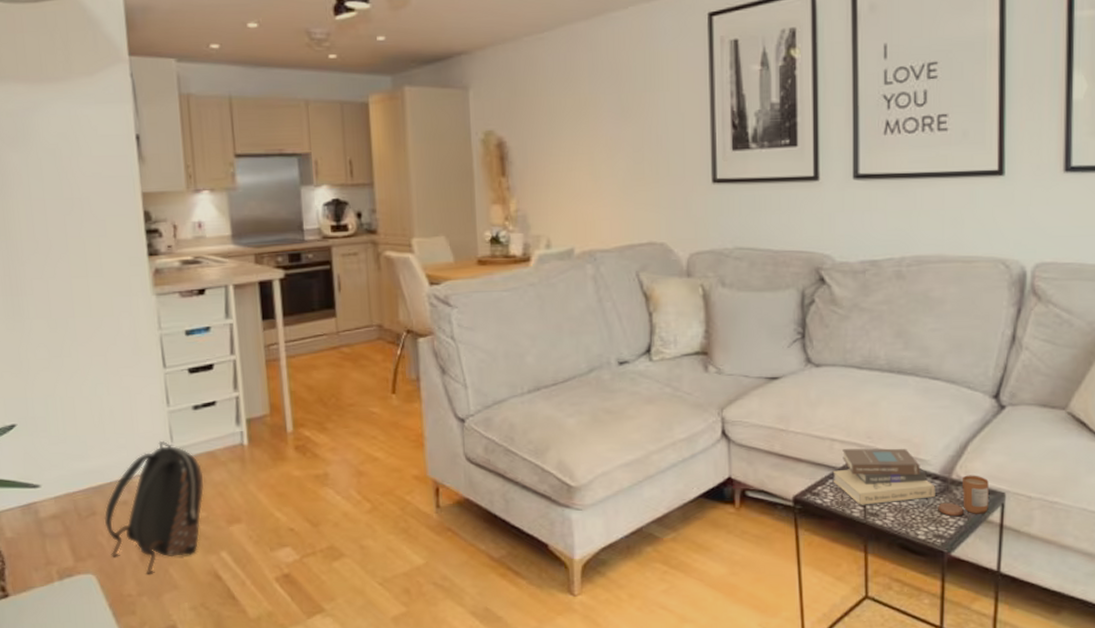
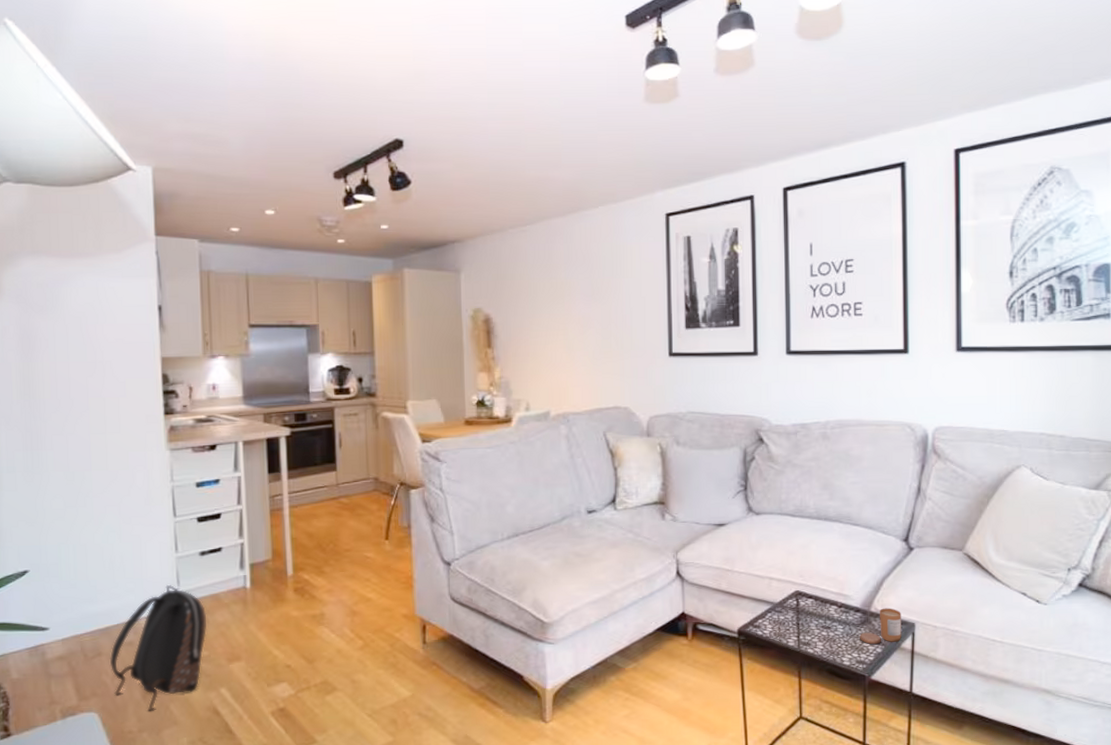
books: present [832,448,935,505] -> none [771,585,857,636]

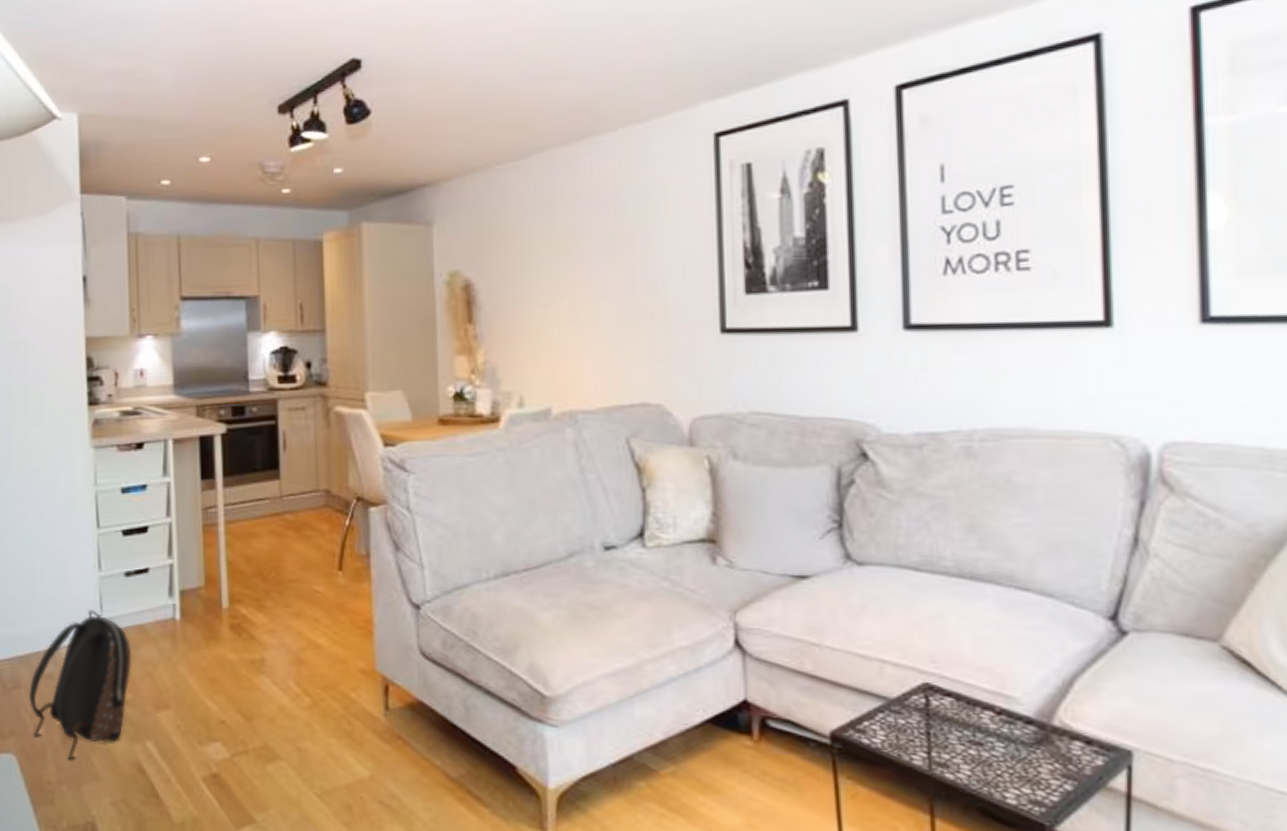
candle: present [860,608,901,645] -> none [1034,722,1108,779]

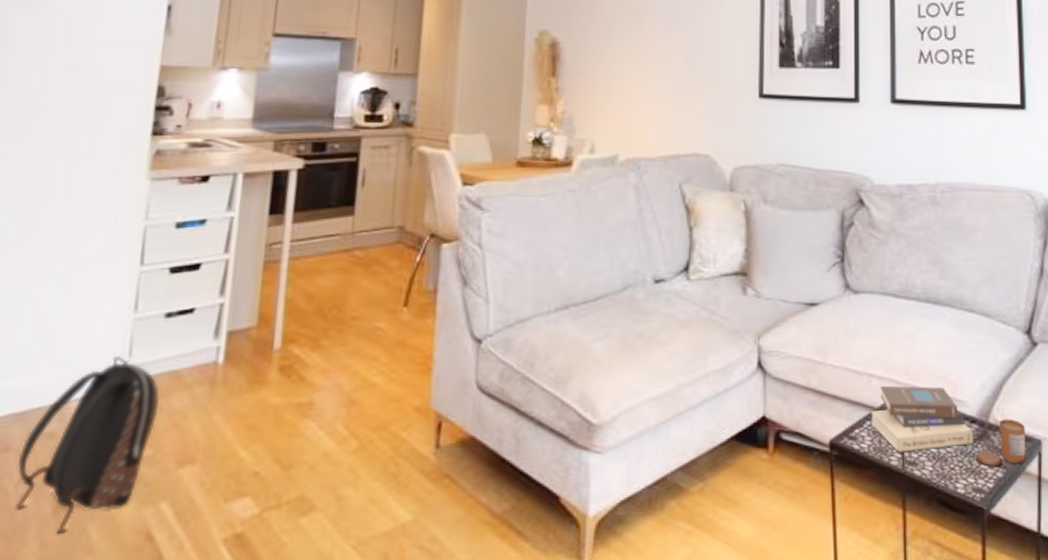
books: none [883,674,1030,752] -> present [870,386,973,452]
candle: none [1034,722,1108,779] -> present [976,419,1026,467]

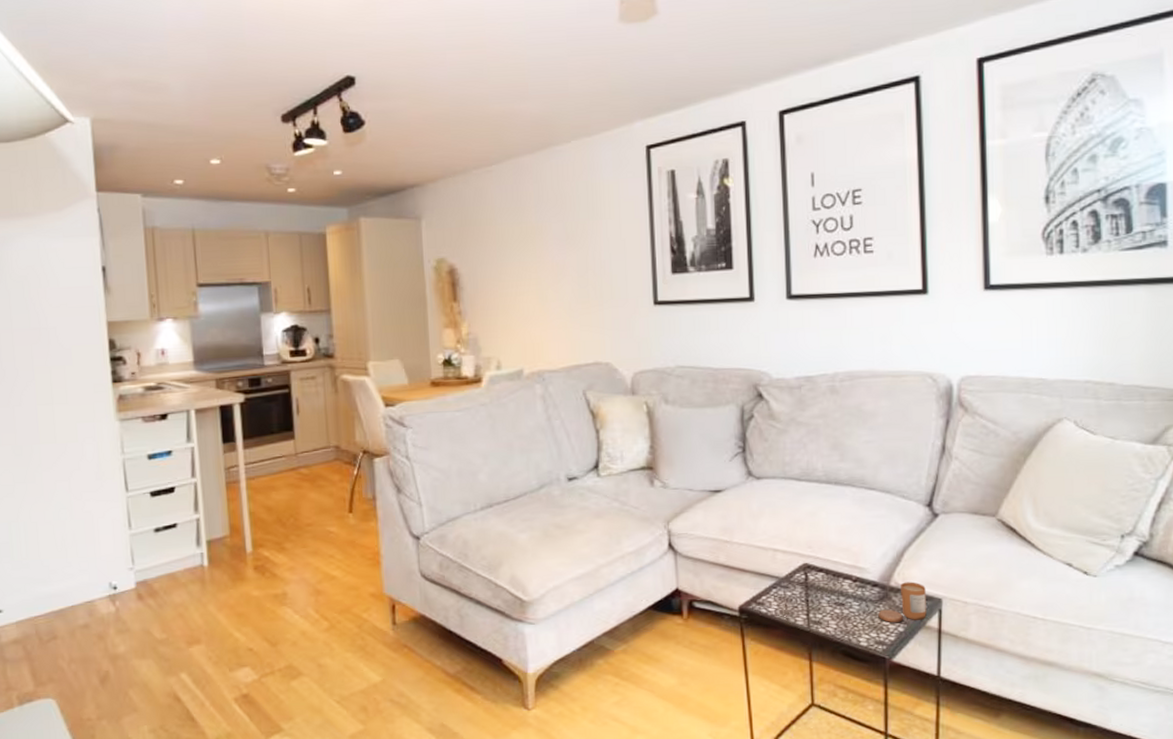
backpack: present [15,355,161,534] -> none [65,563,164,698]
books: present [870,386,973,452] -> none [776,557,875,614]

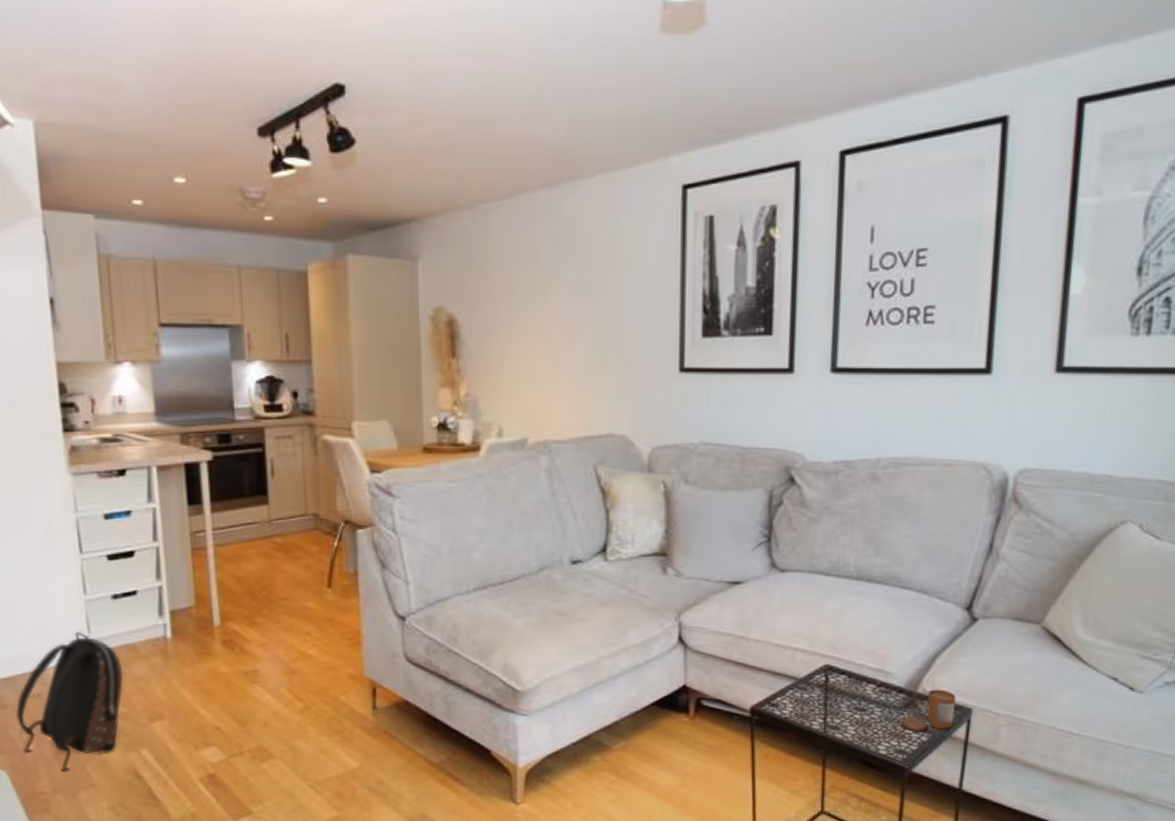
backpack: none [65,563,164,698] -> present [15,631,124,771]

